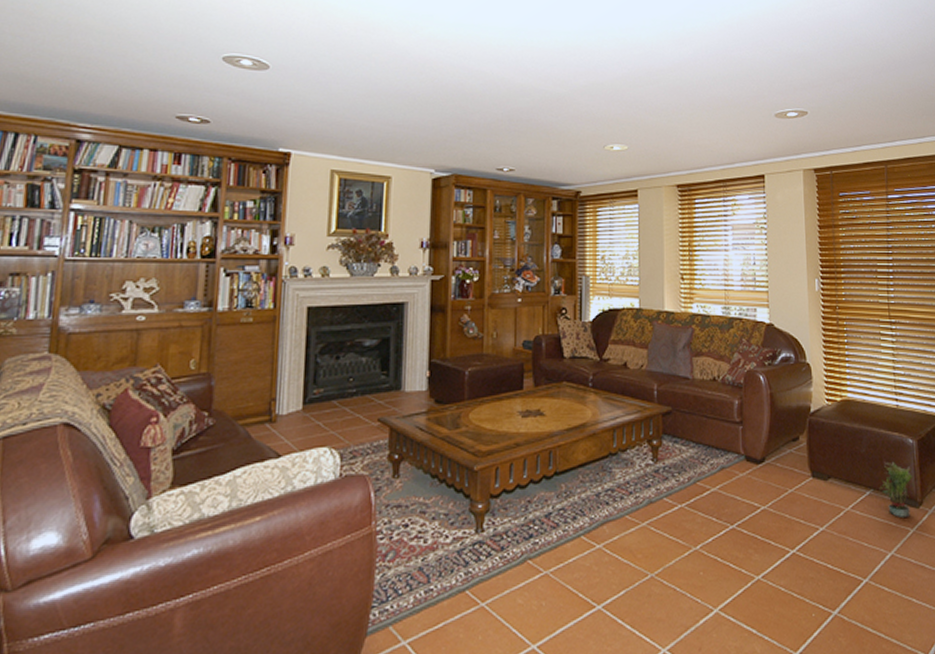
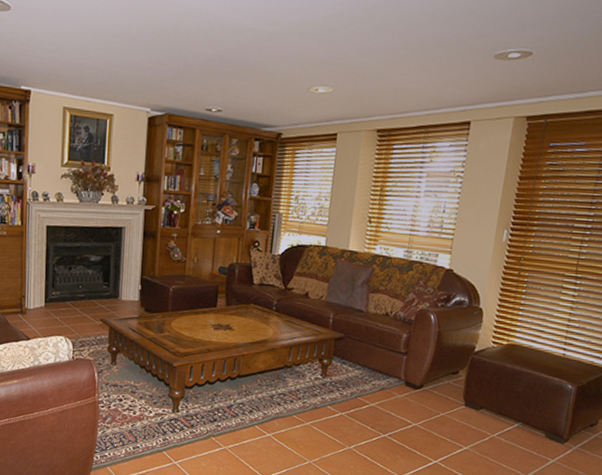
potted plant: present [879,461,913,517] -> none [528,401,565,450]

